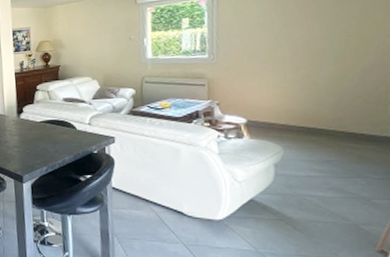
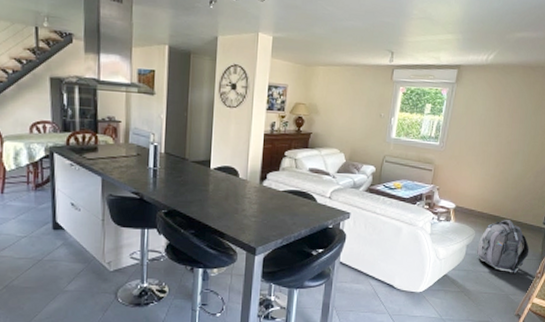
backpack: none [290,131,379,197] -> present [476,220,530,273]

